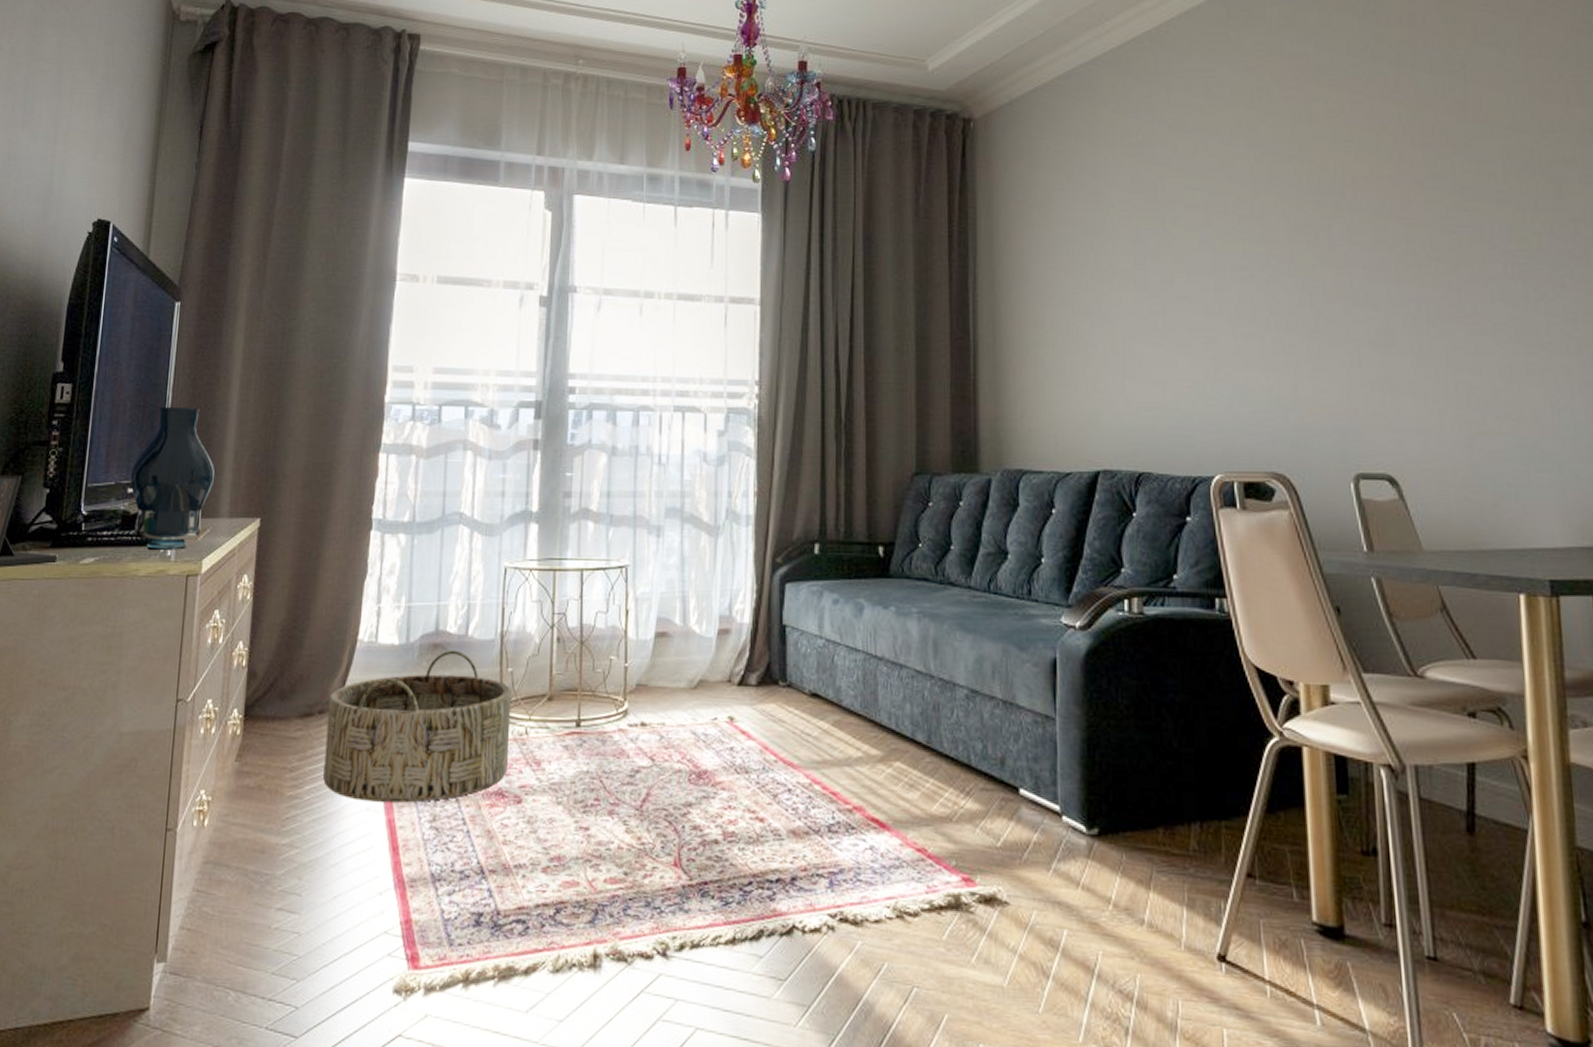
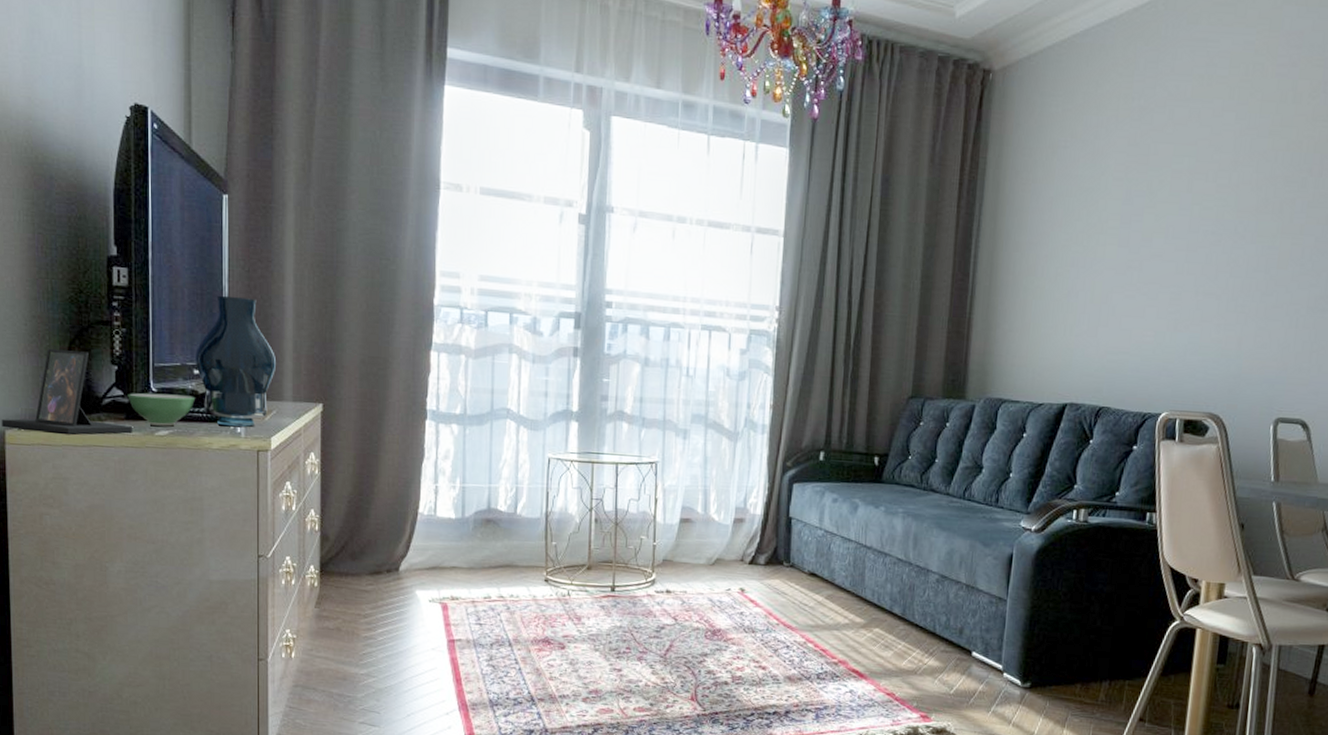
bowl: none [56,516,127,554] -> present [127,392,196,428]
basket: present [323,650,512,803] -> none [394,525,556,646]

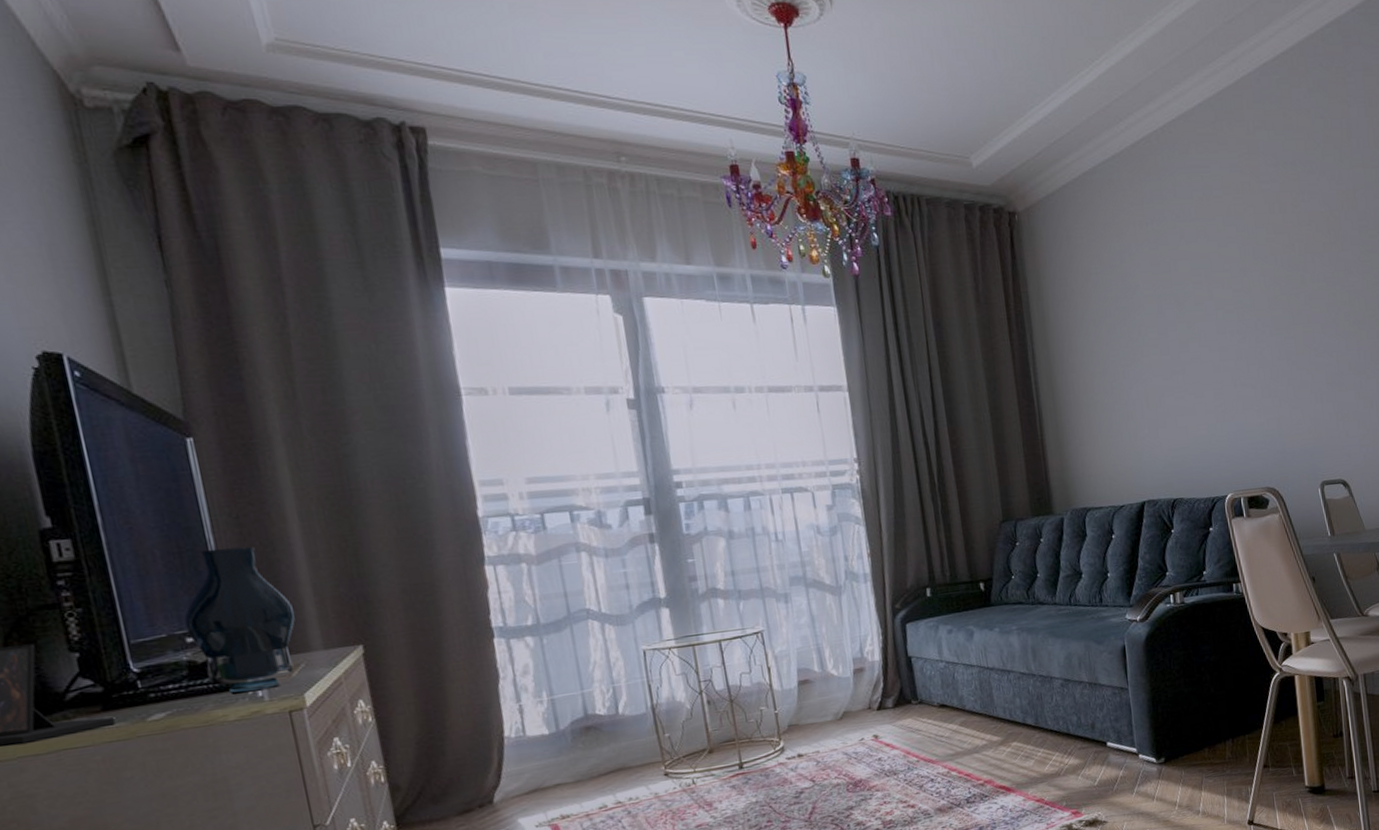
bowl: present [127,392,196,428] -> none [99,667,196,712]

